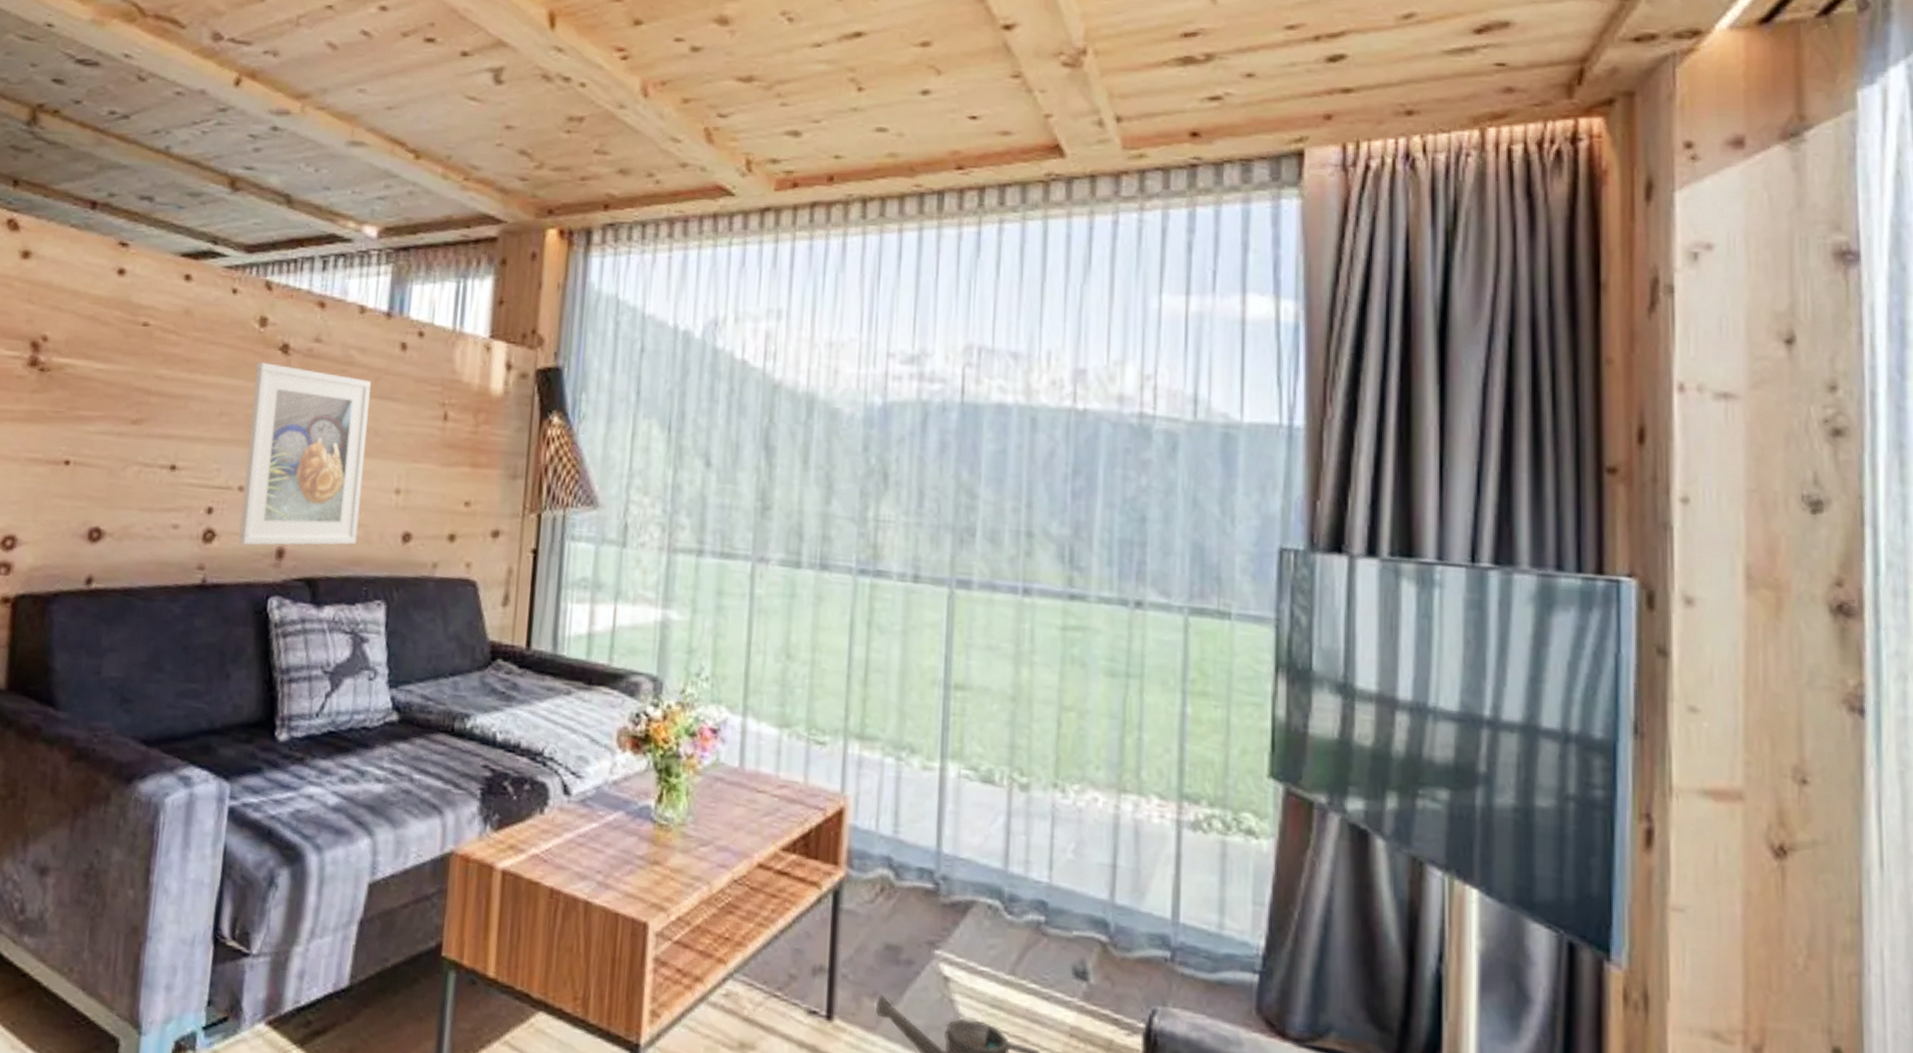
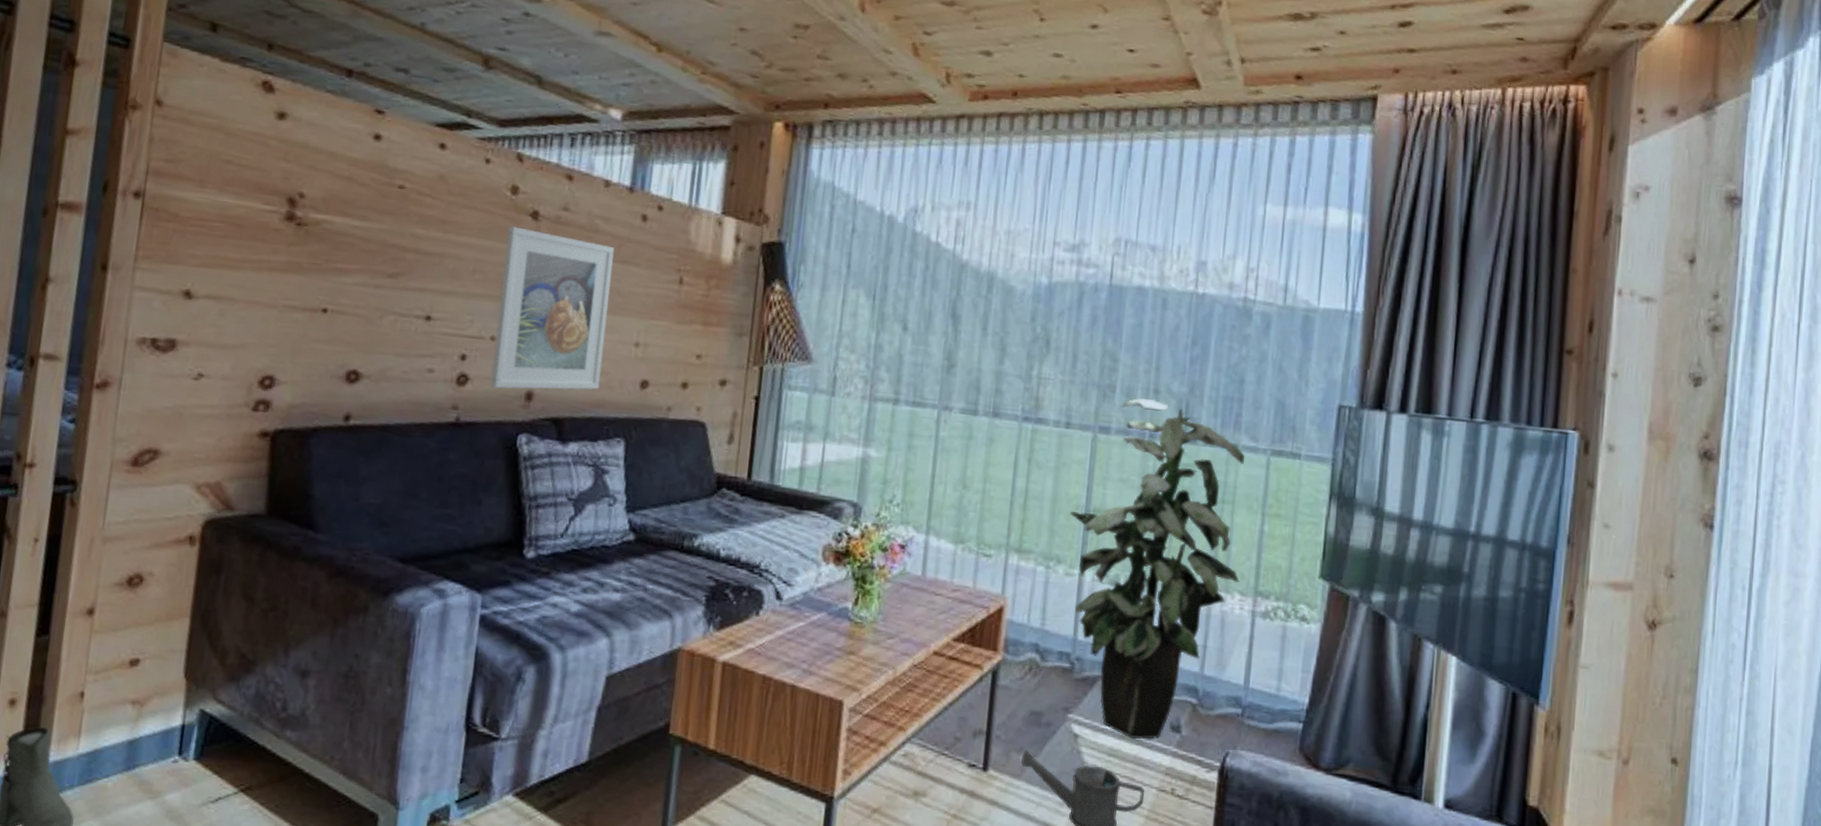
indoor plant: none [923,542,1157,988] -> present [1069,397,1245,740]

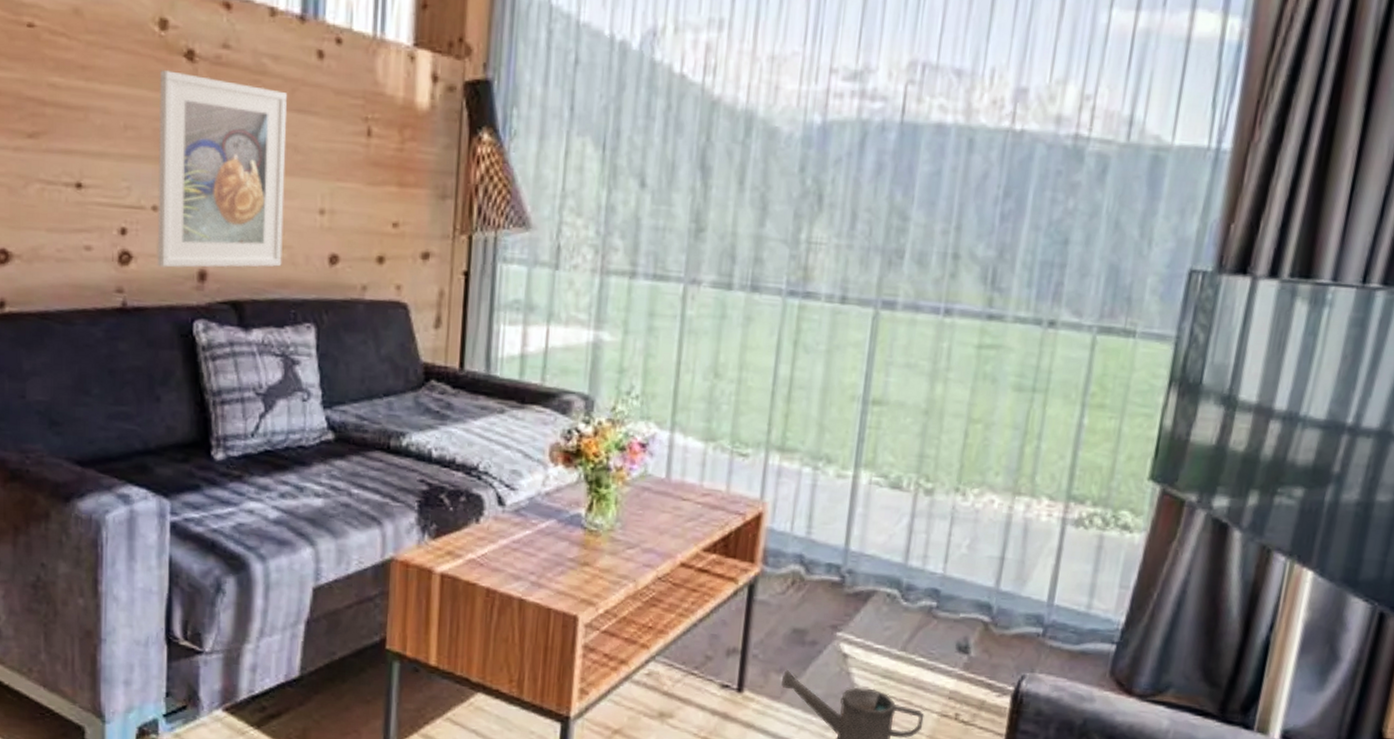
indoor plant: present [1069,397,1245,740] -> none [843,264,1064,661]

